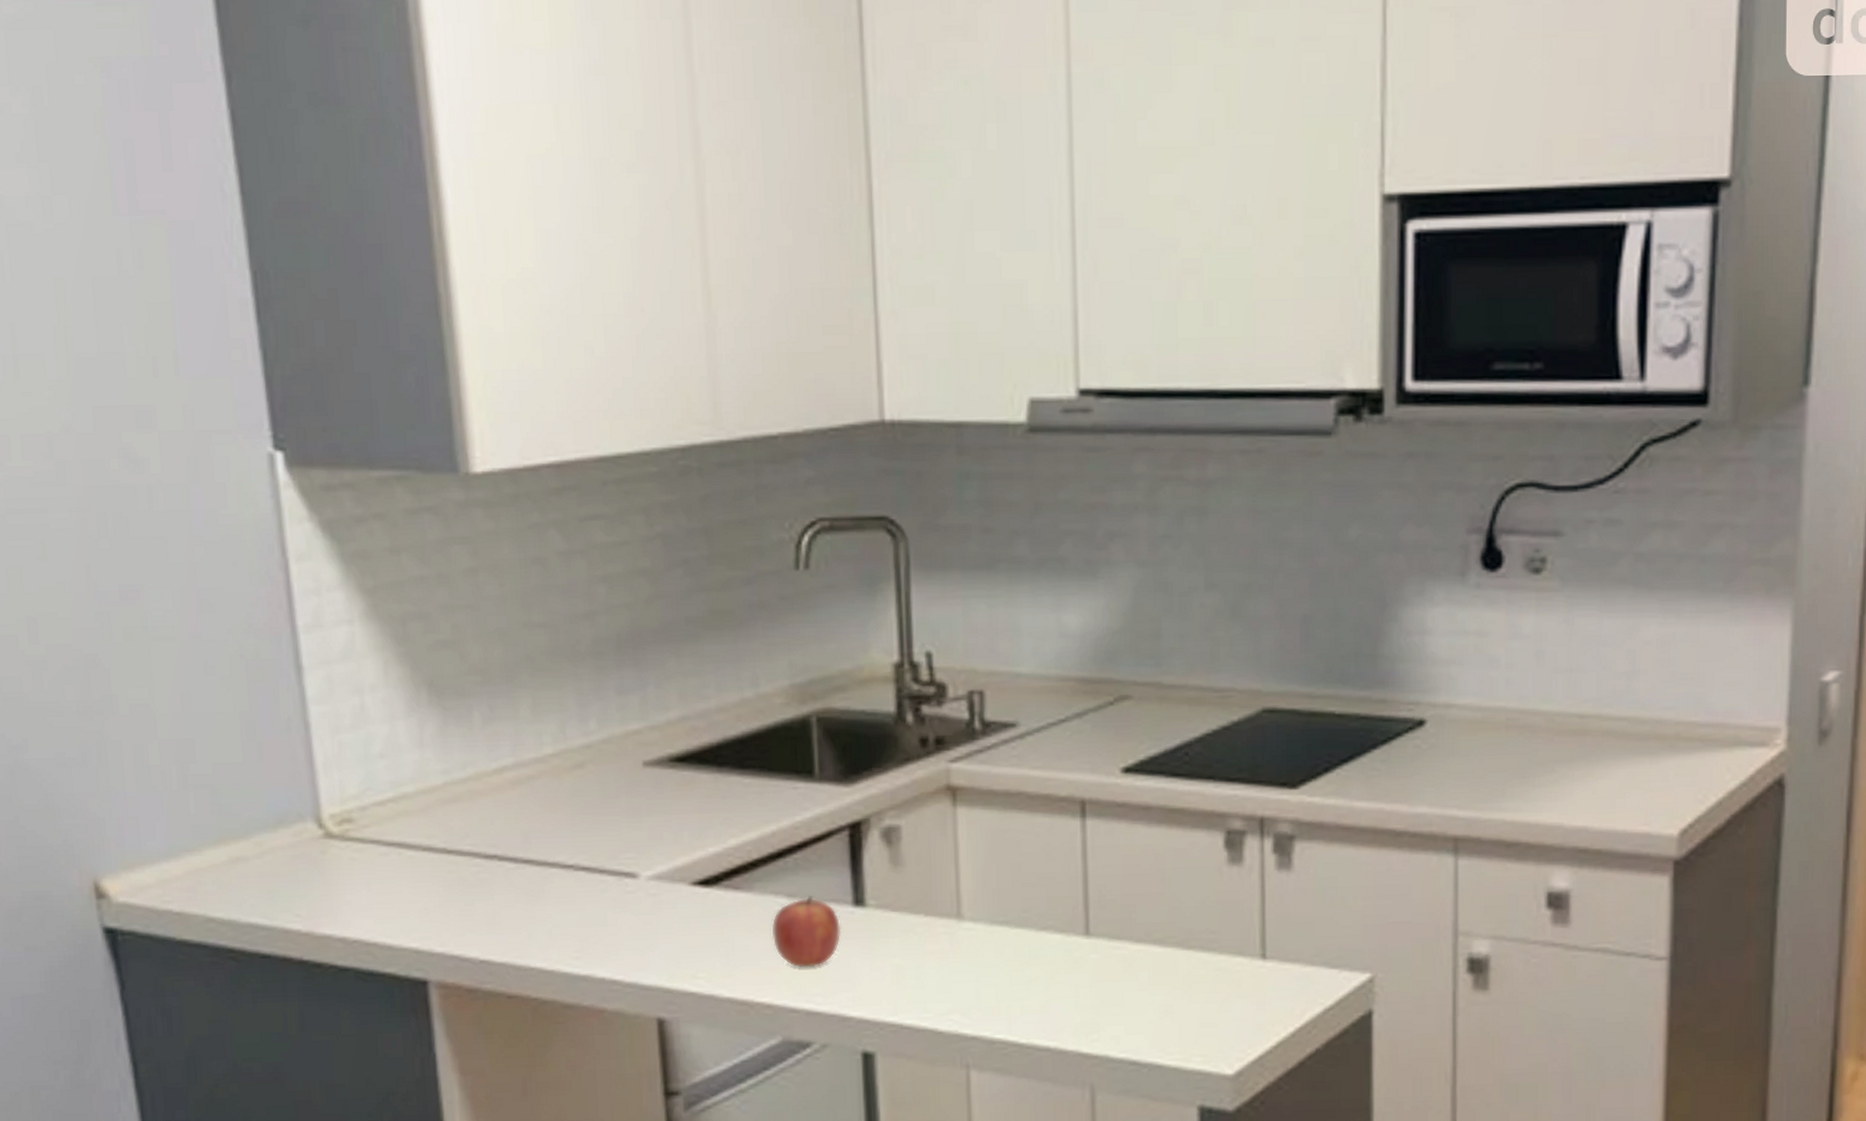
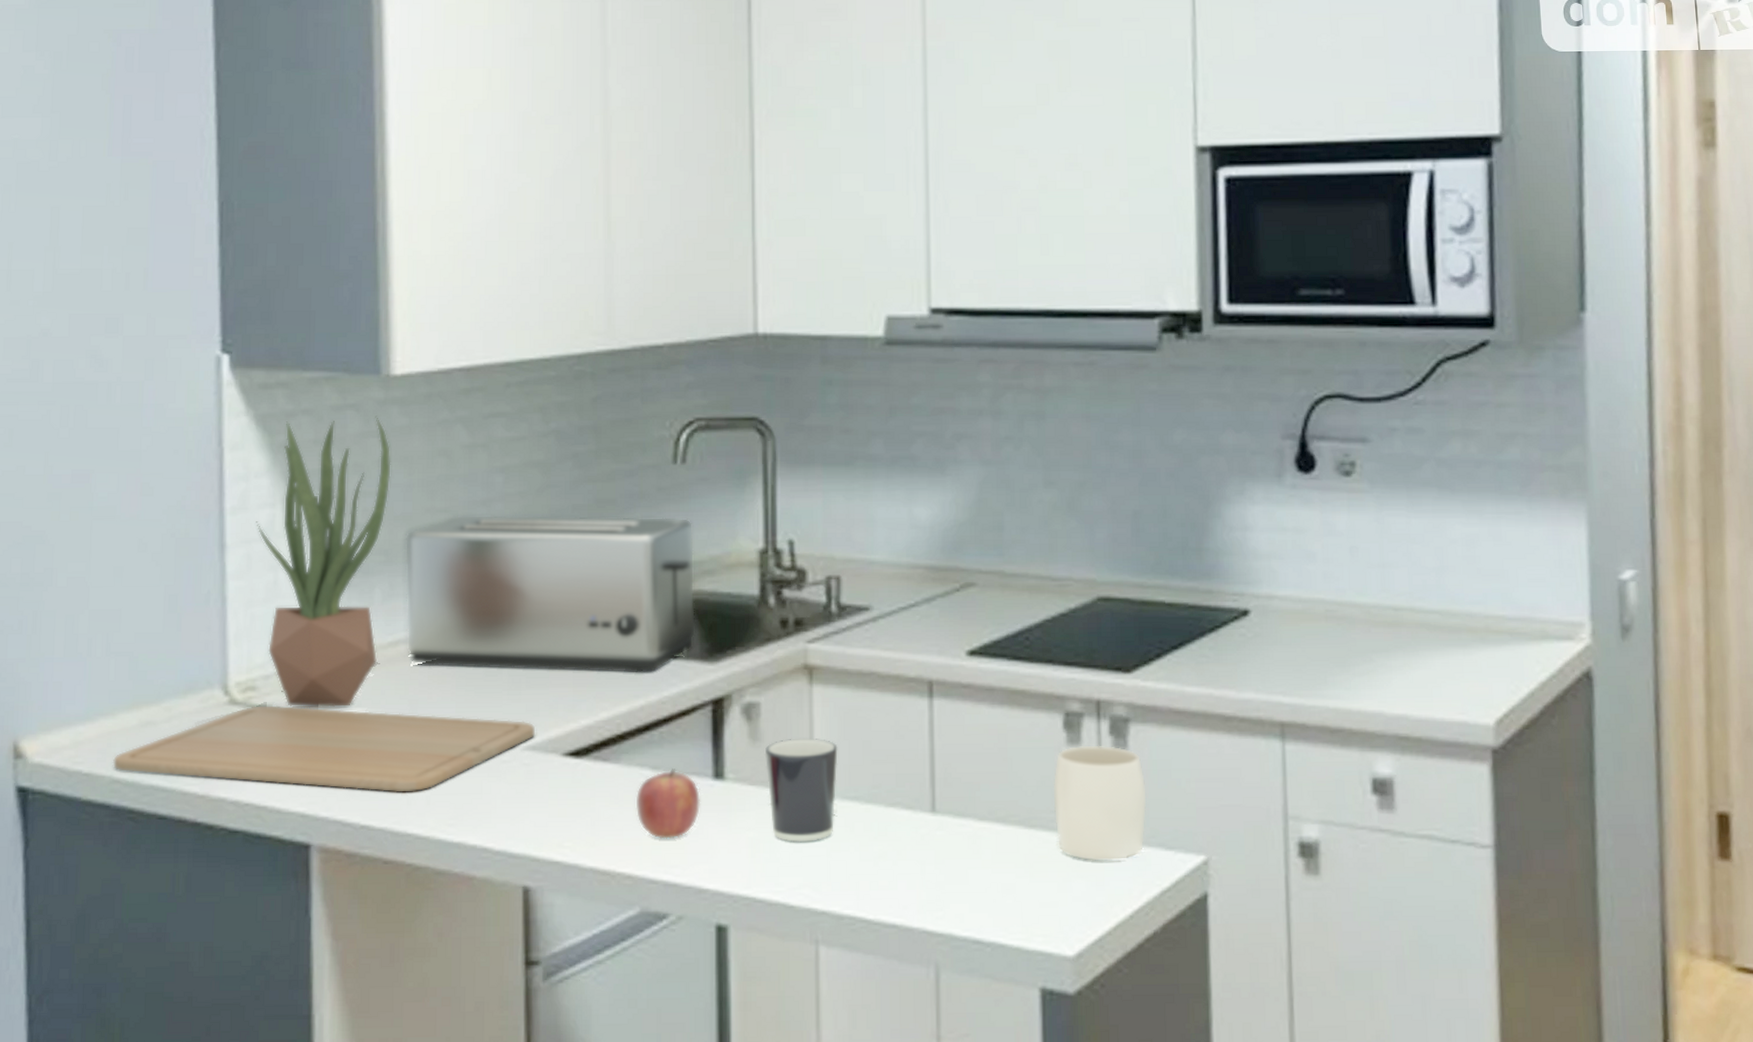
chopping board: none [205,838,661,926] -> present [113,705,536,793]
potted plant: none [333,520,483,840] -> present [256,415,391,707]
toaster: none [501,628,828,797] -> present [404,514,696,672]
mug: none [907,862,986,968] -> present [764,738,838,842]
mug: none [1213,863,1311,981] -> present [1053,745,1146,861]

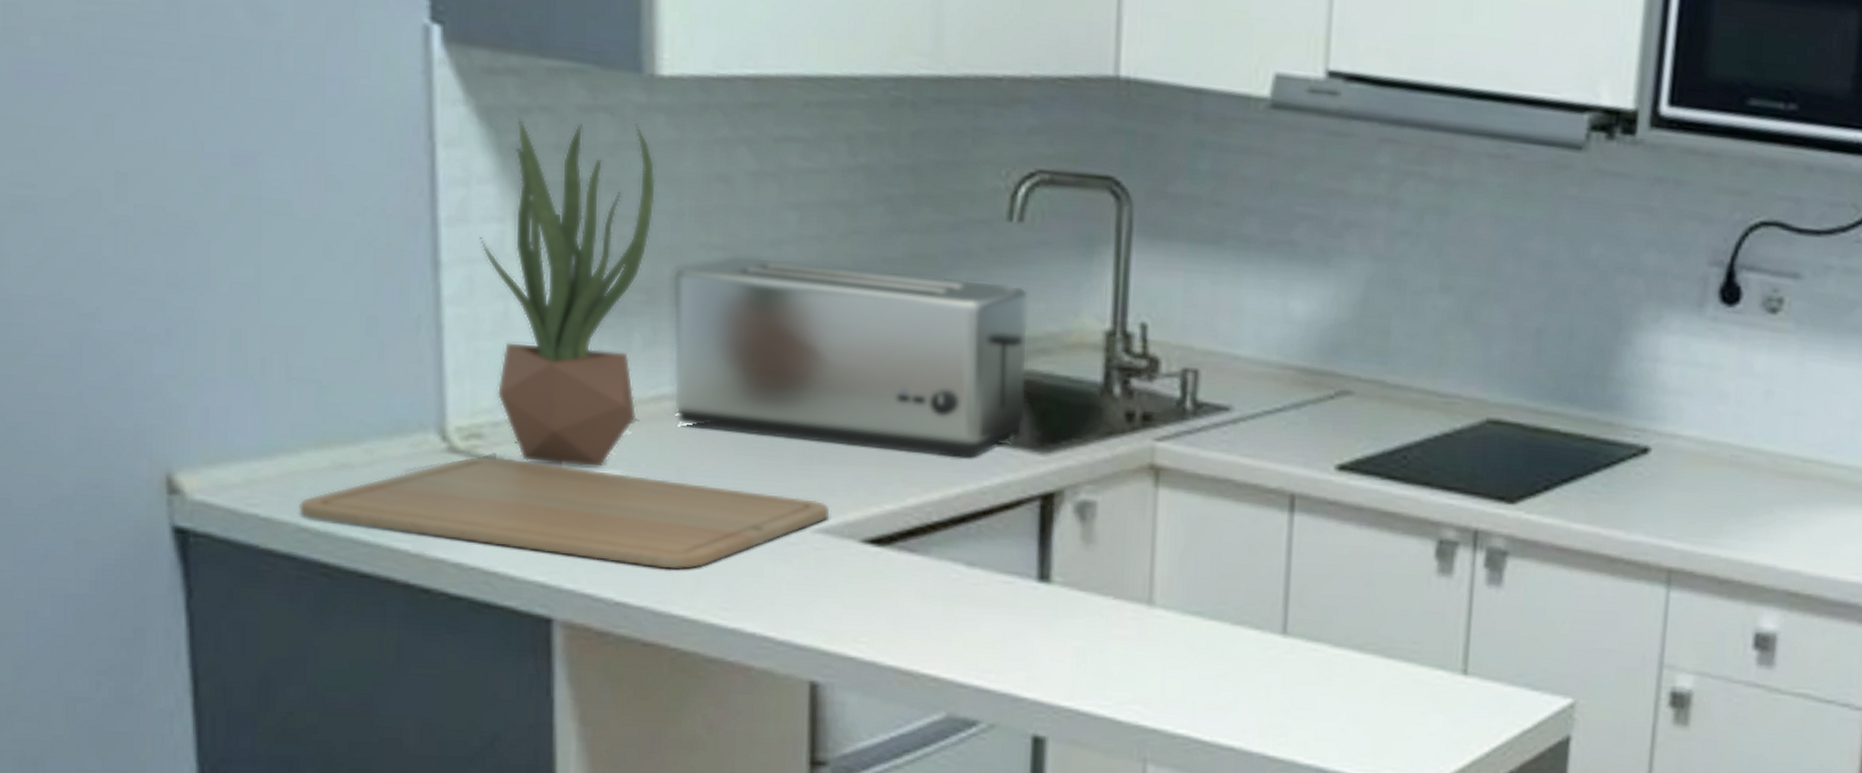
fruit: present [635,769,701,839] -> none [945,566,1022,642]
mug: present [764,738,838,842] -> none [1098,543,1183,655]
mug: present [1053,745,1146,861] -> none [1416,576,1518,698]

